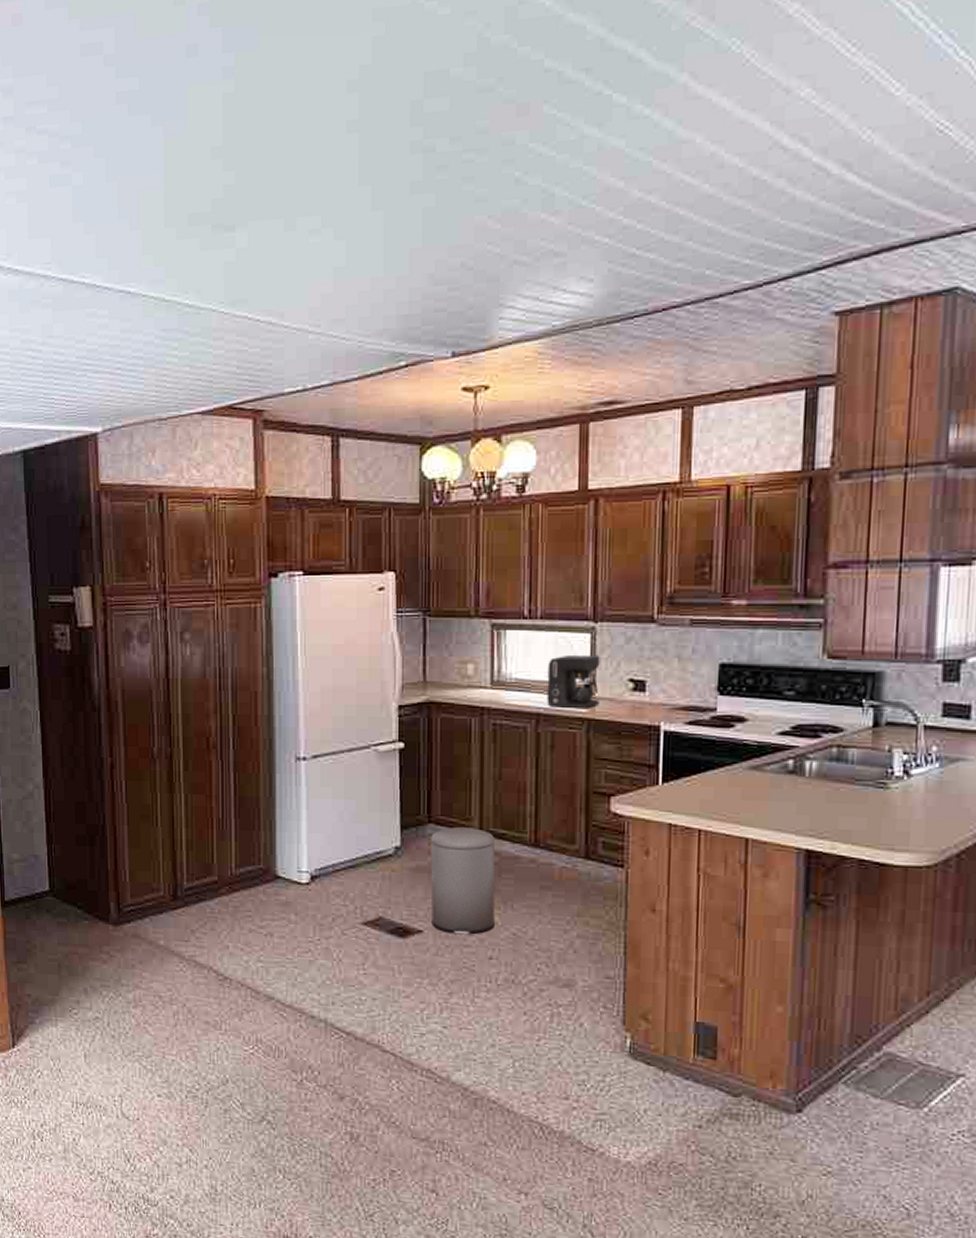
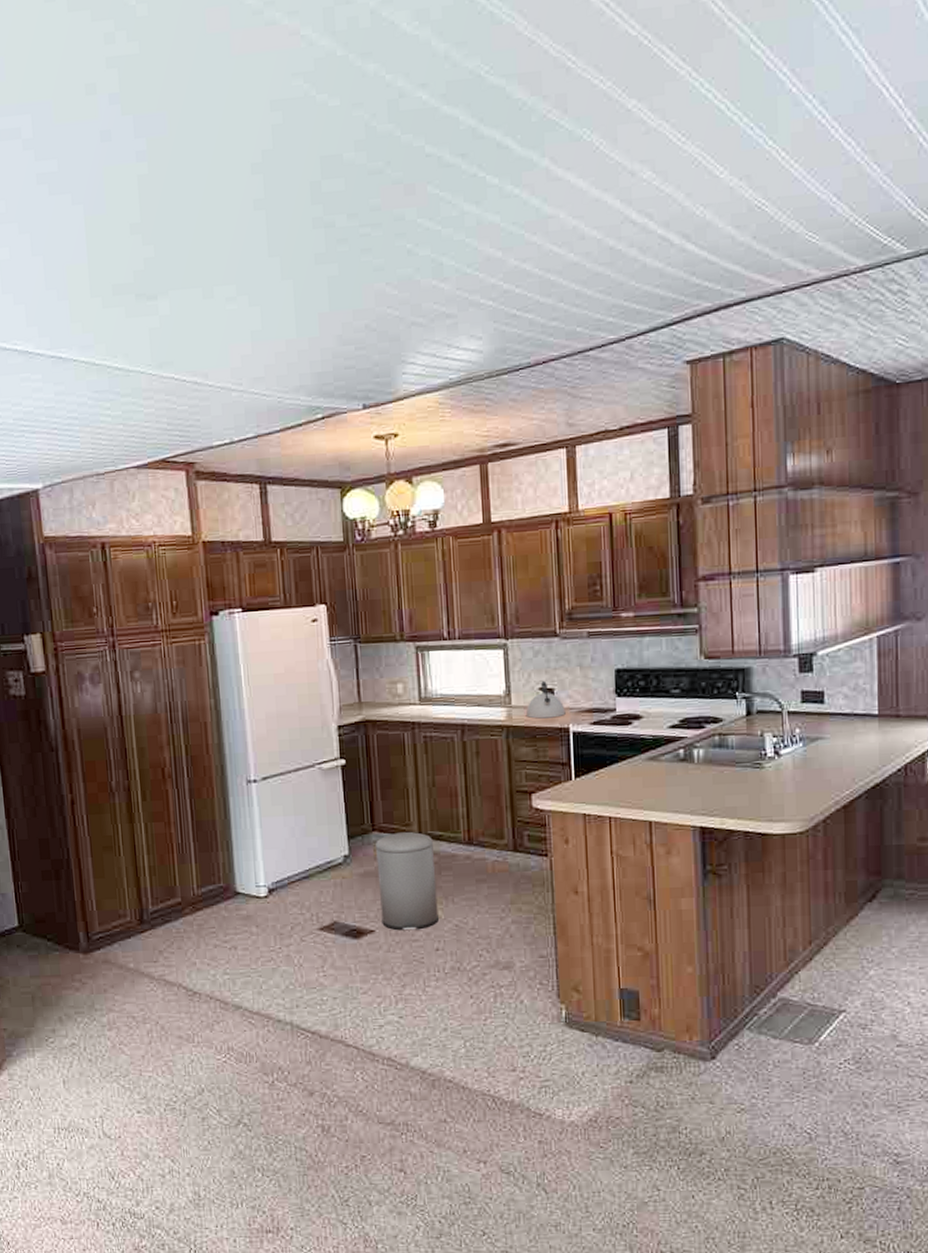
coffee maker: present [547,654,600,710] -> none [468,668,515,718]
kettle: none [612,671,657,714] -> present [526,680,566,719]

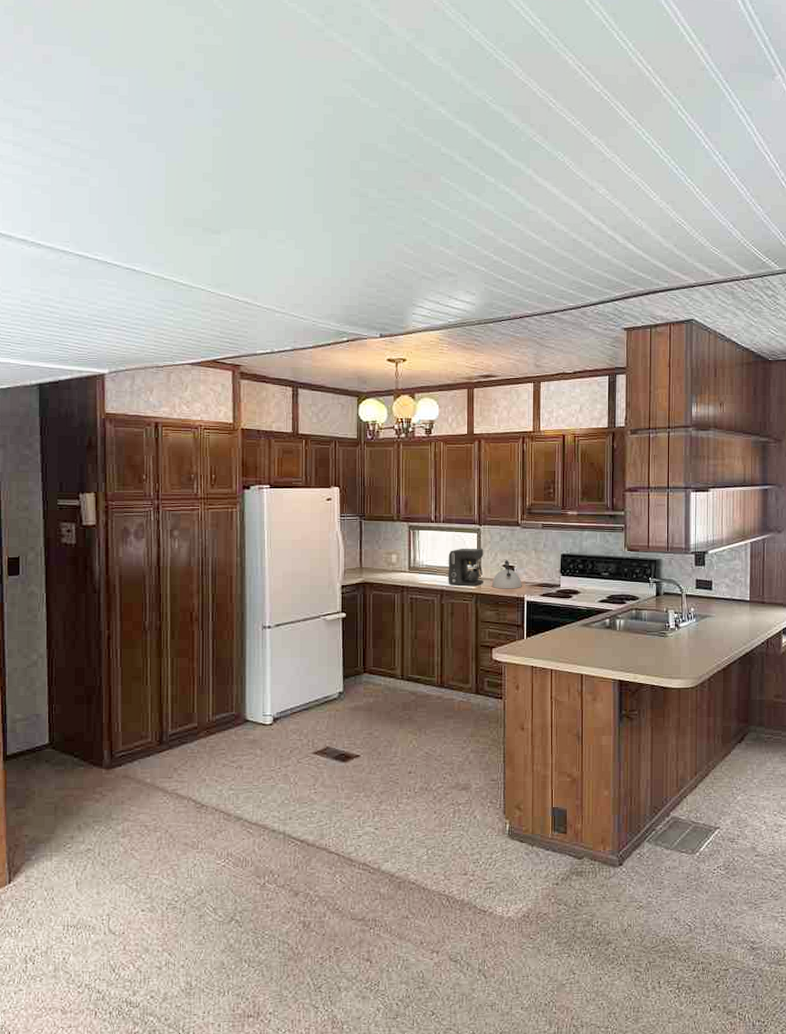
pedal bin: present [376,831,439,931] -> none [365,674,413,756]
coffee maker: none [468,668,515,718] -> present [448,548,484,587]

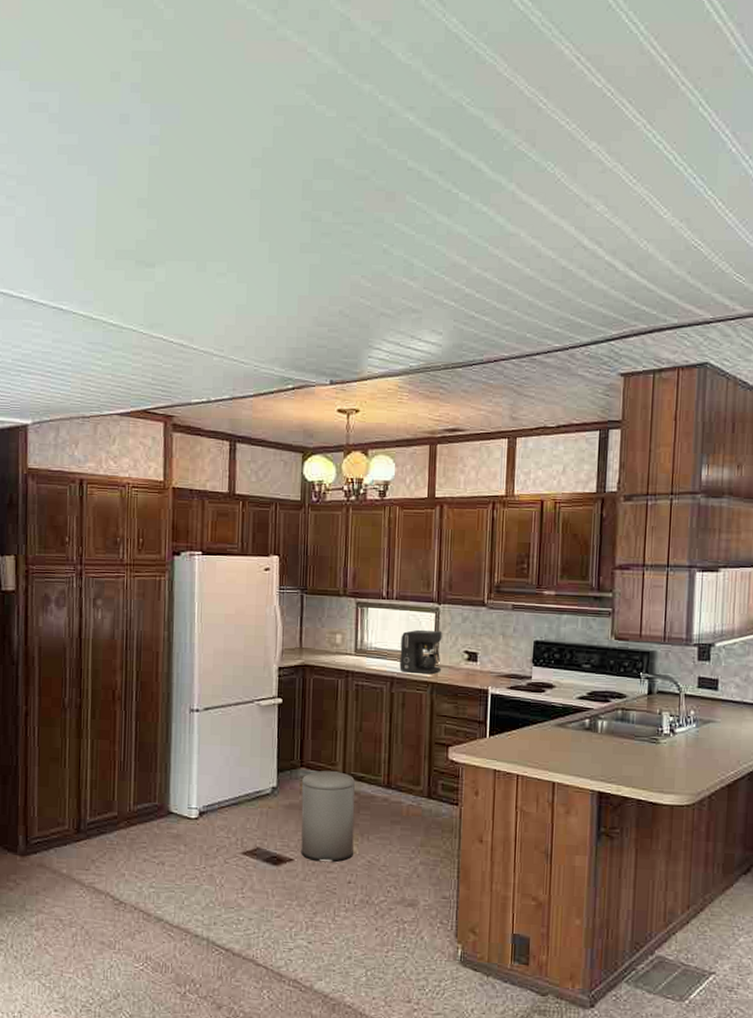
pedal bin: none [365,674,413,756] -> present [301,770,355,863]
kettle: present [492,559,522,589] -> none [451,644,486,680]

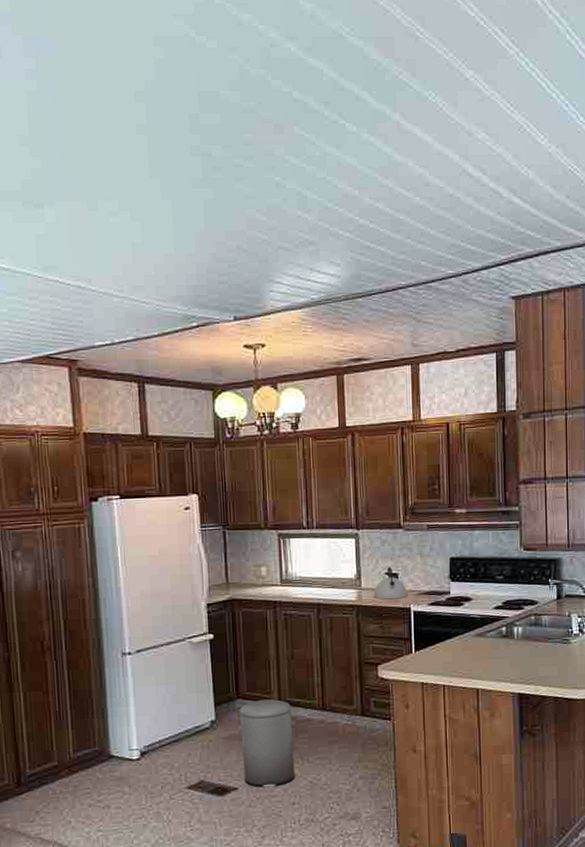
coffee maker: present [399,629,442,675] -> none [324,555,365,599]
kettle: none [451,644,486,680] -> present [374,566,408,600]

